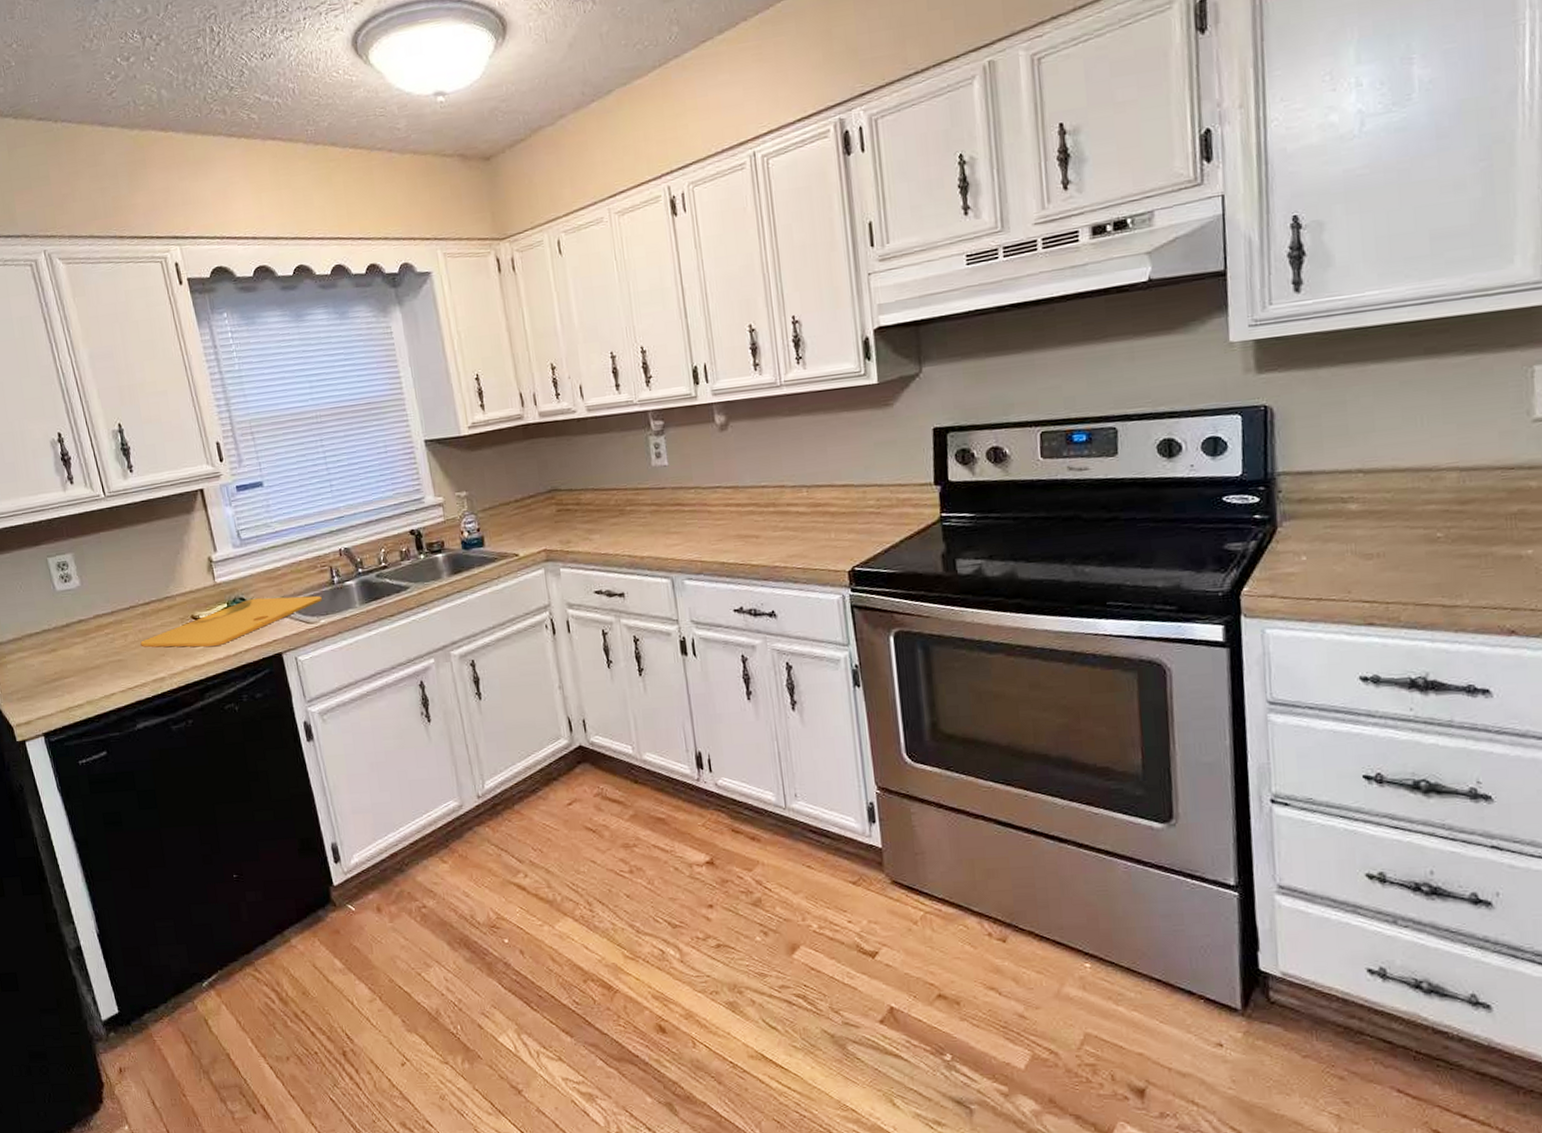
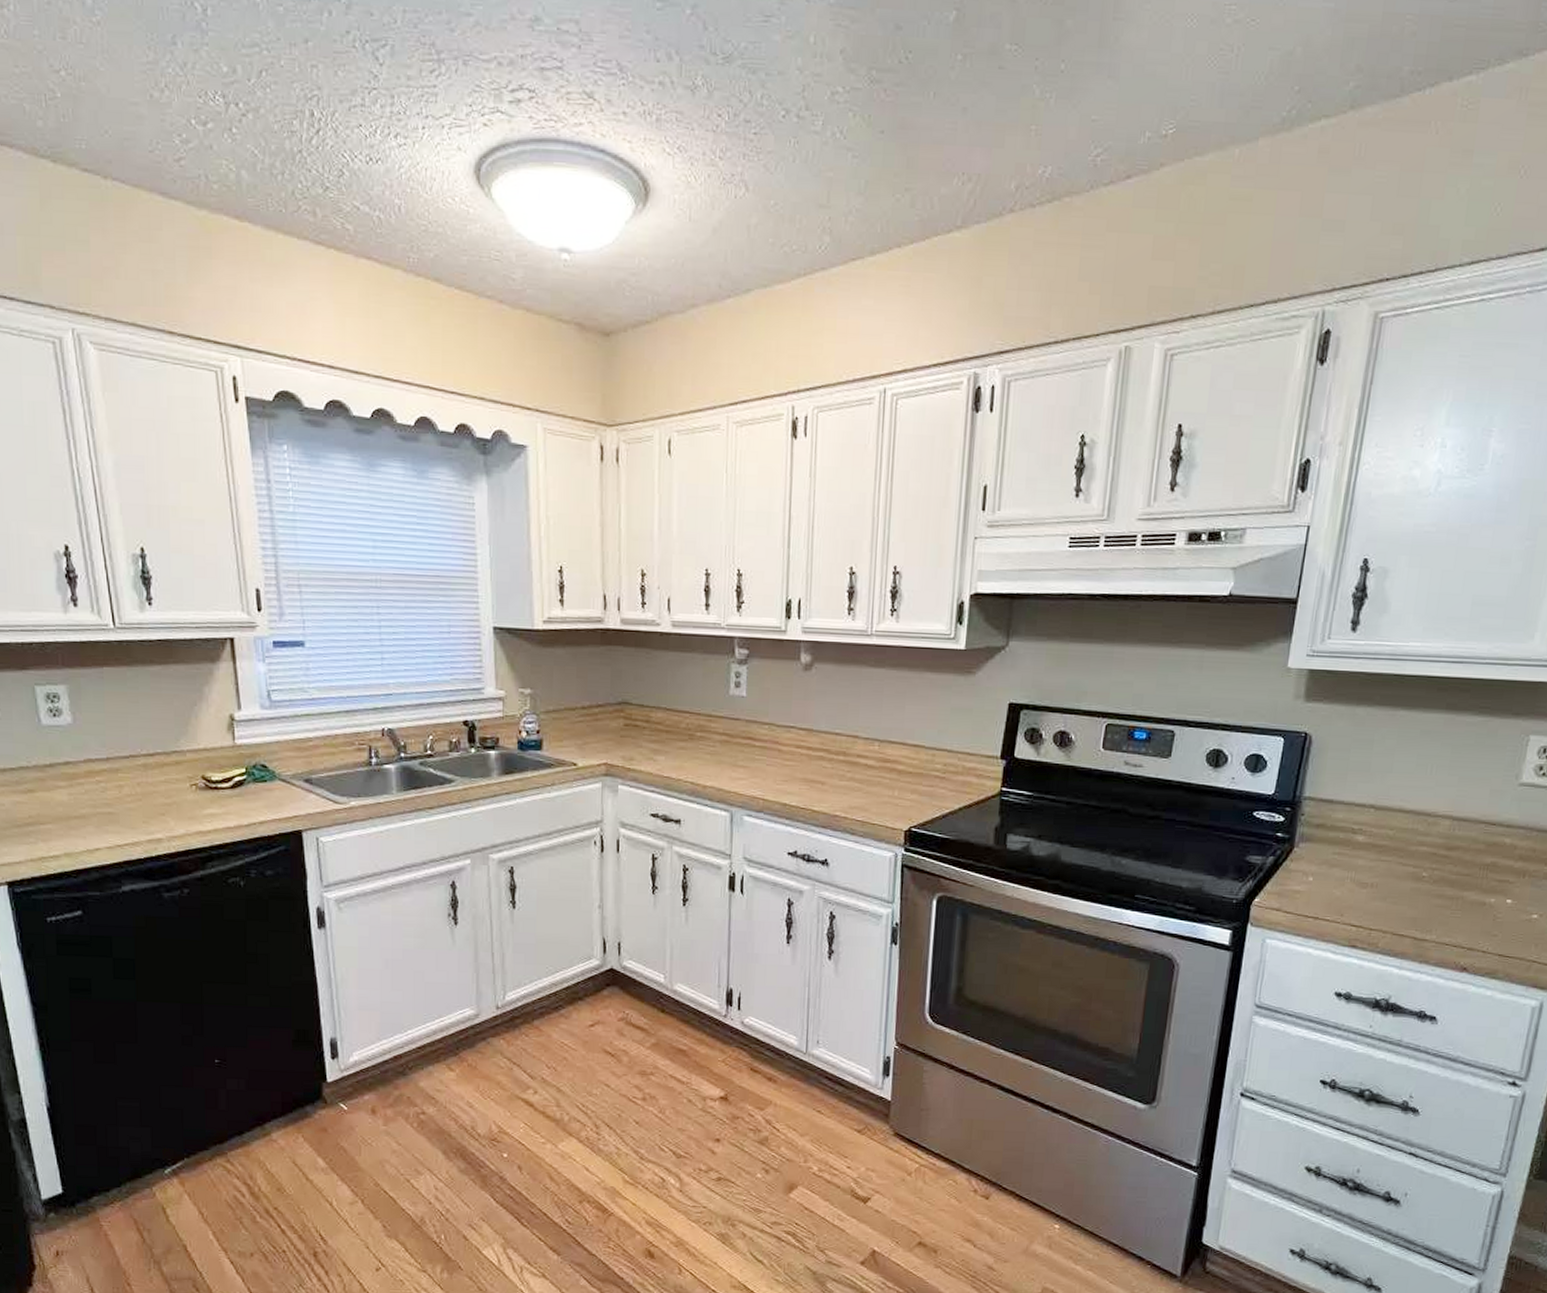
cutting board: present [140,595,323,648] -> none [137,768,356,814]

